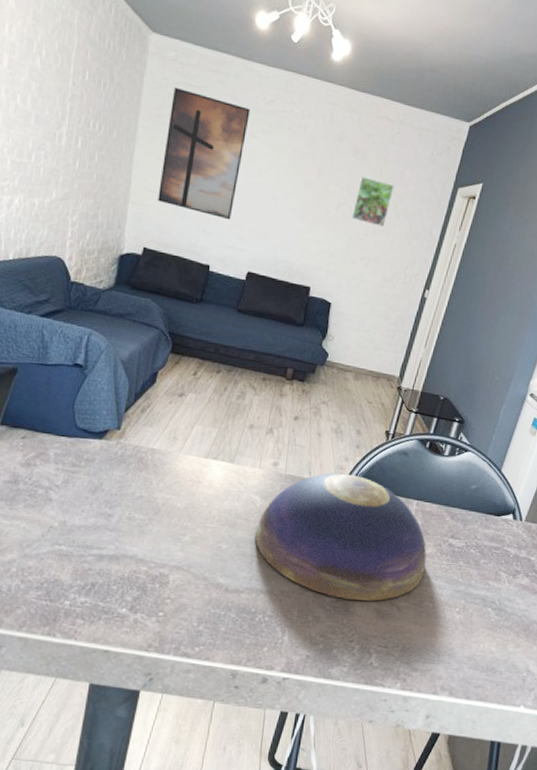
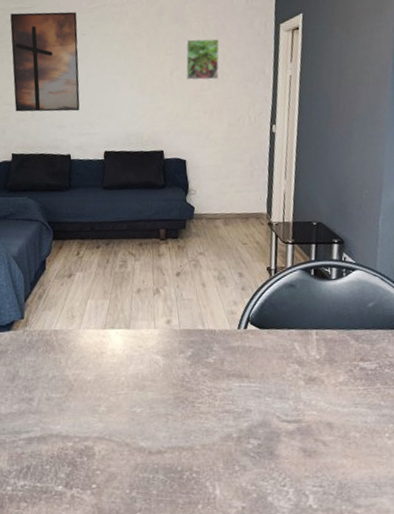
decorative bowl: present [255,472,427,601] -> none [164,316,342,443]

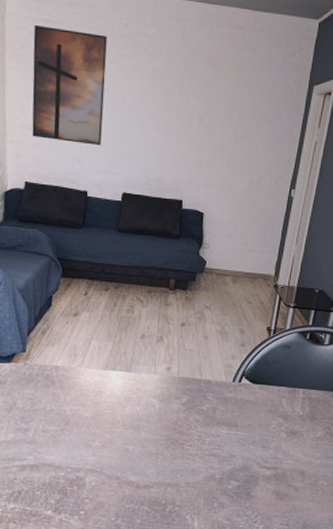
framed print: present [186,39,219,81] -> none [214,87,251,134]

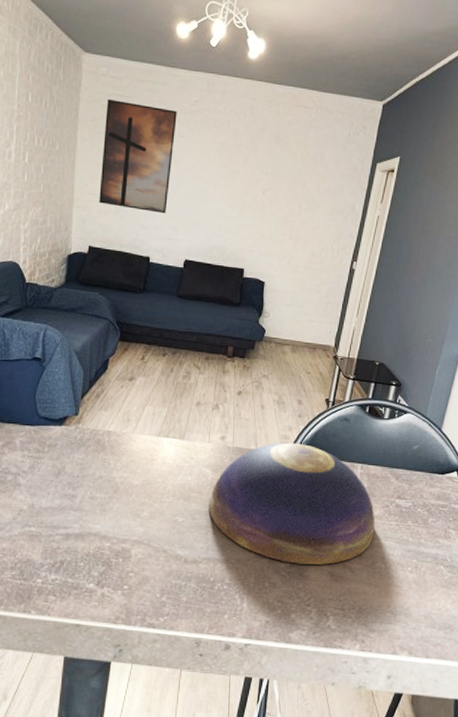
decorative bowl: none [157,371,317,485] -> present [208,442,375,565]

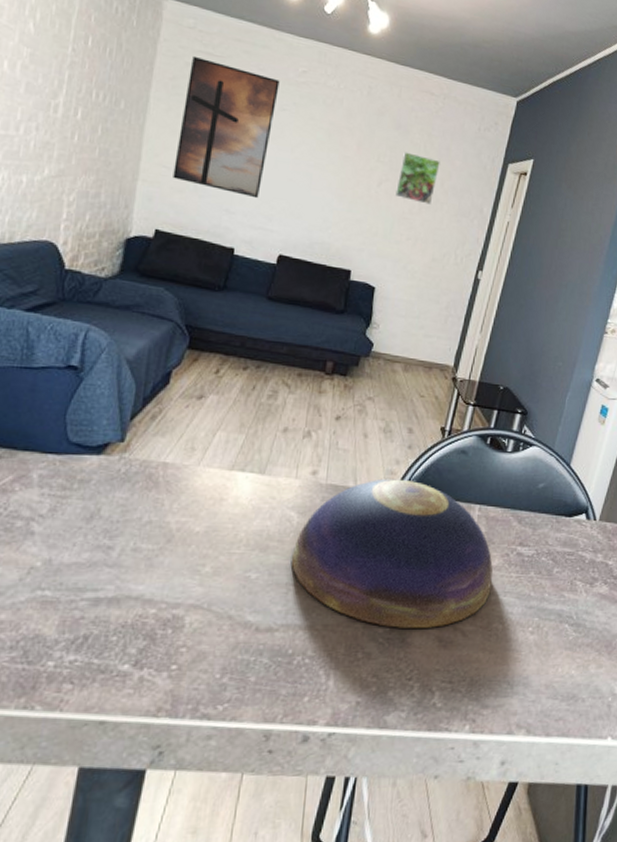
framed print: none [278,162,316,207] -> present [395,152,440,205]

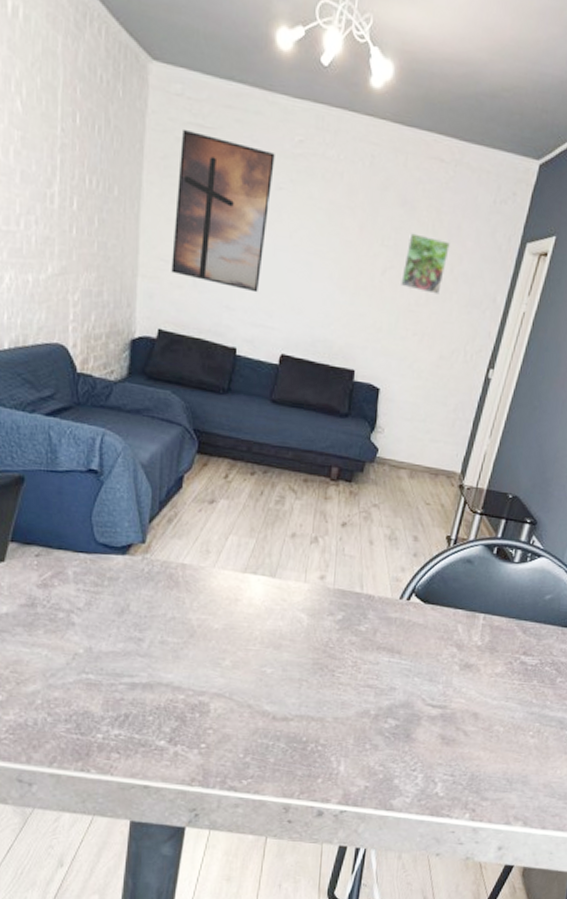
decorative bowl: present [291,478,493,628] -> none [302,585,496,726]

